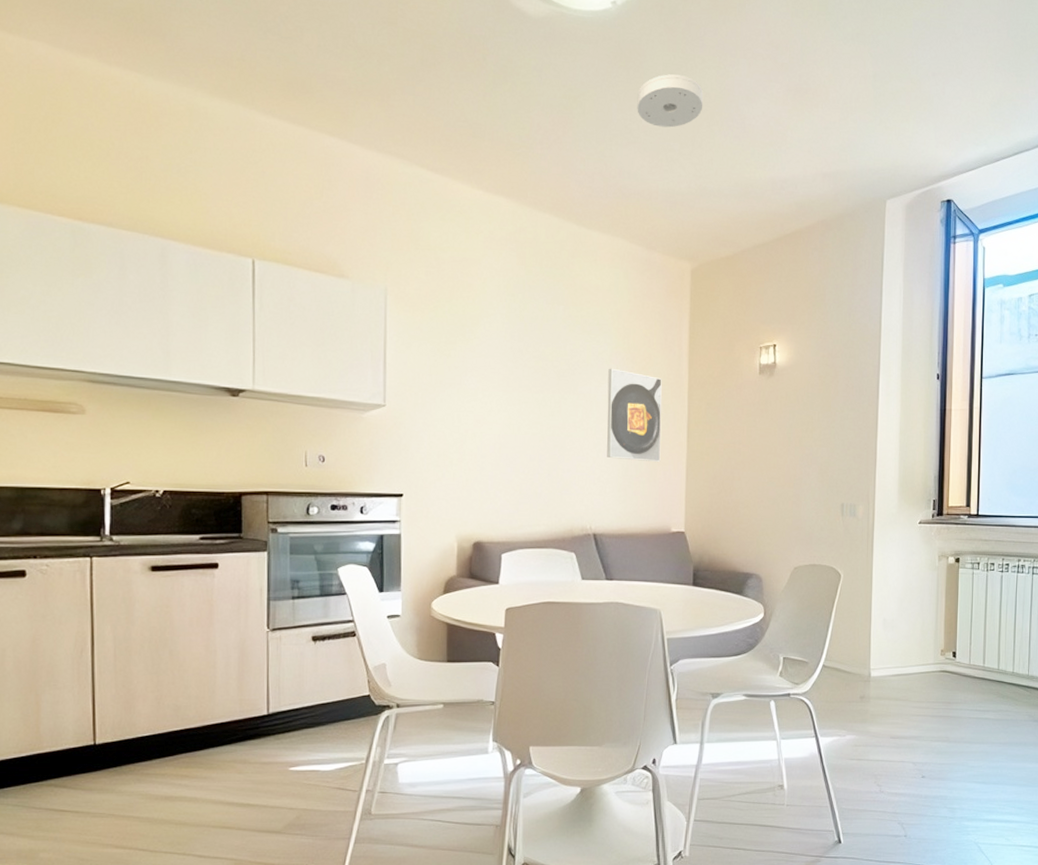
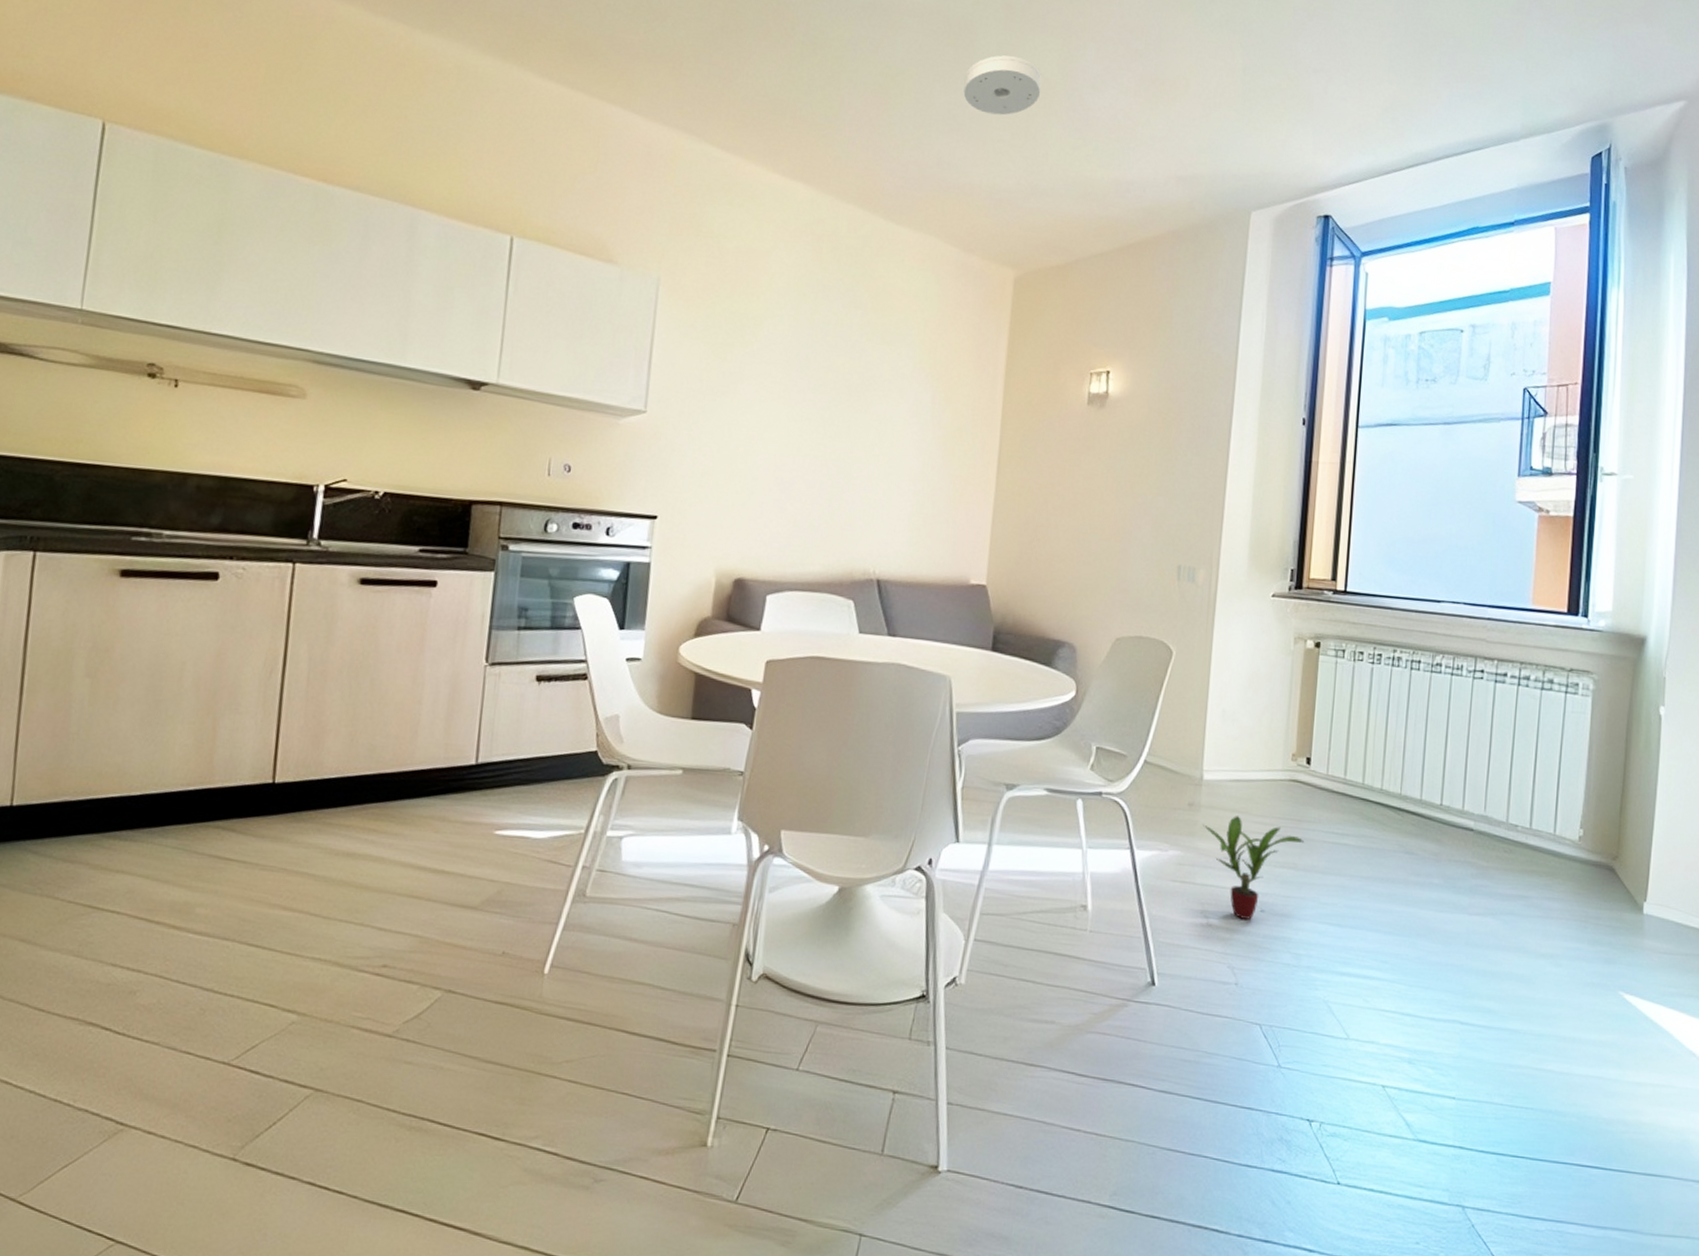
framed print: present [607,368,662,462] -> none [899,386,971,500]
potted plant: none [873,703,954,784] -> present [1203,816,1305,920]

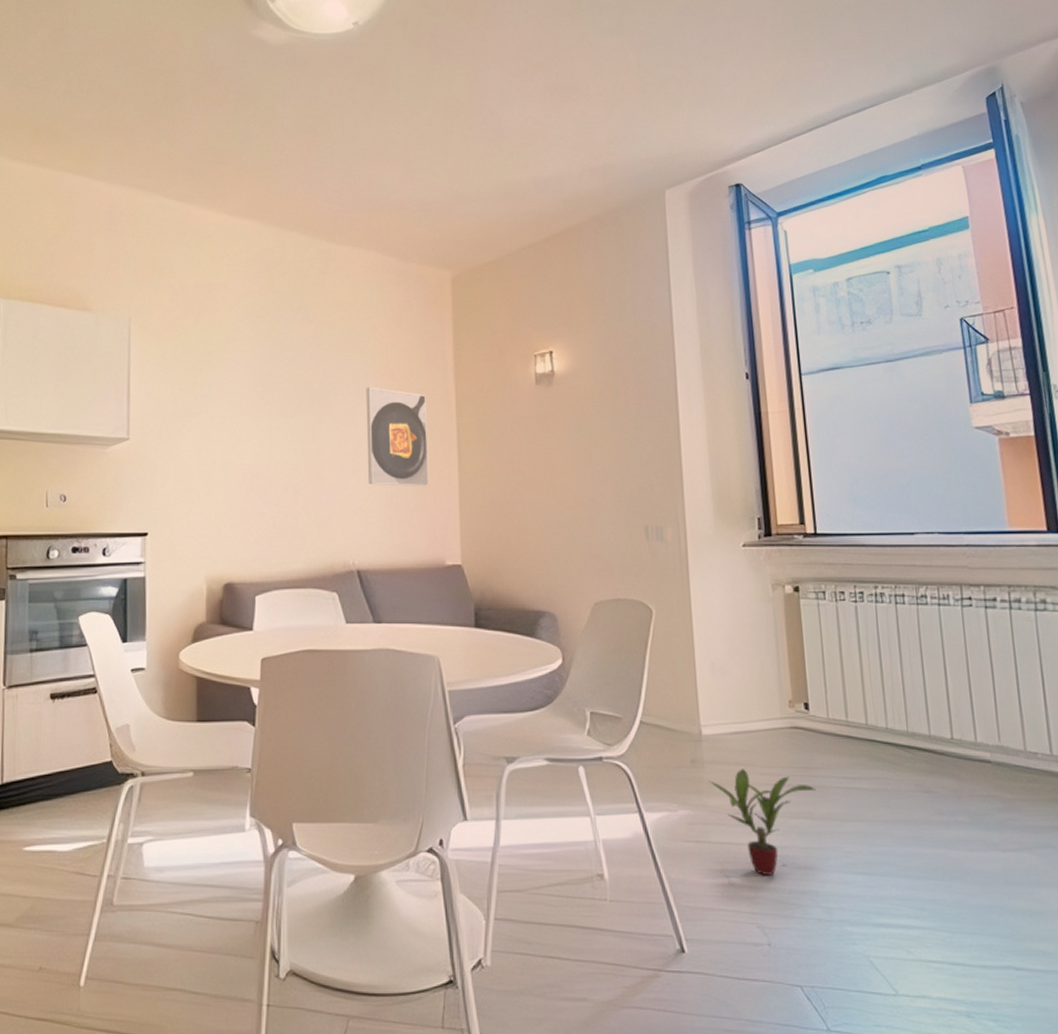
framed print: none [899,386,971,500] -> present [366,387,429,486]
smoke detector: present [963,55,1042,116] -> none [384,85,454,137]

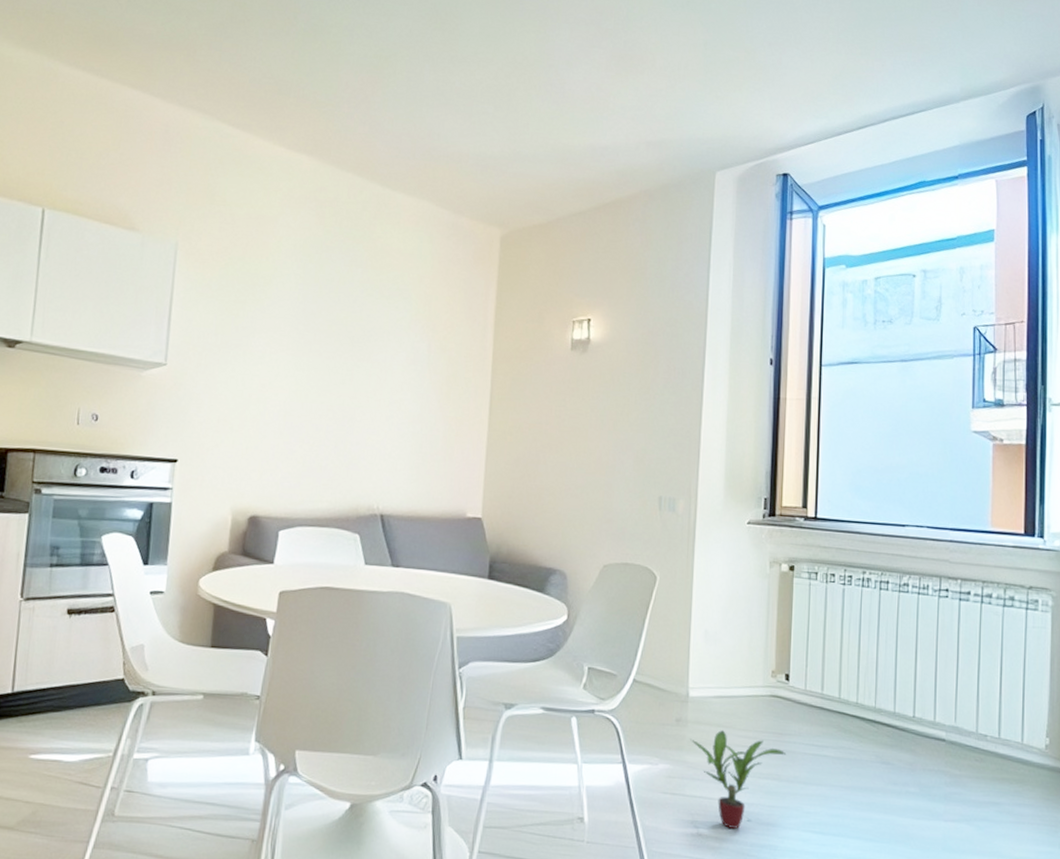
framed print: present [366,387,429,486] -> none [400,336,464,439]

